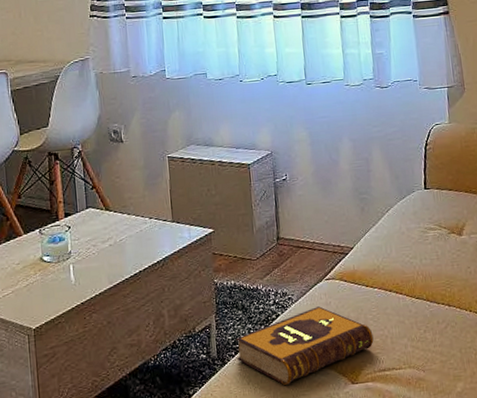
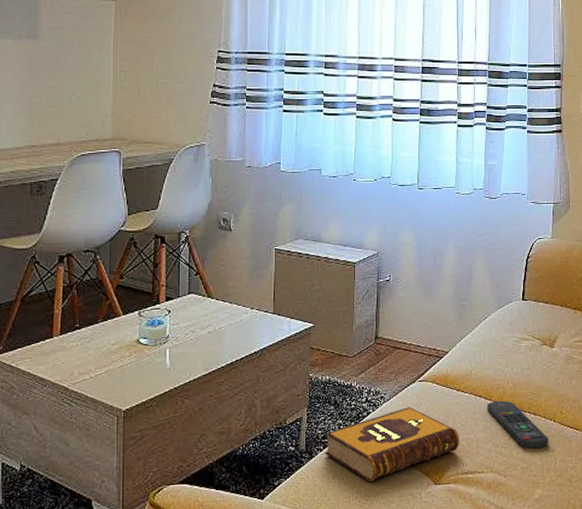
remote control: none [398,293,466,342] -> present [487,400,548,449]

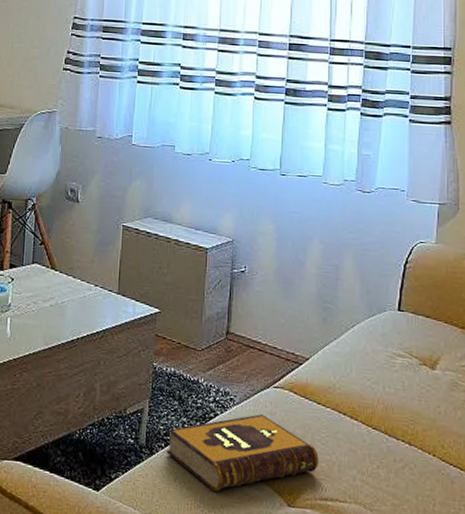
remote control: present [487,400,548,449] -> none [352,421,426,485]

